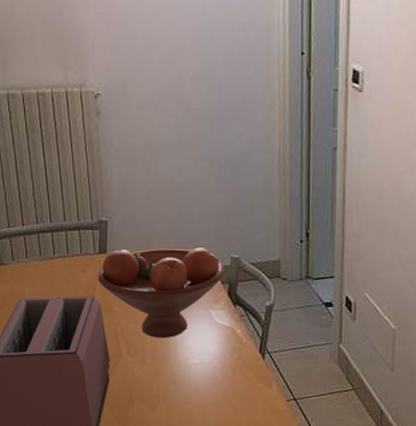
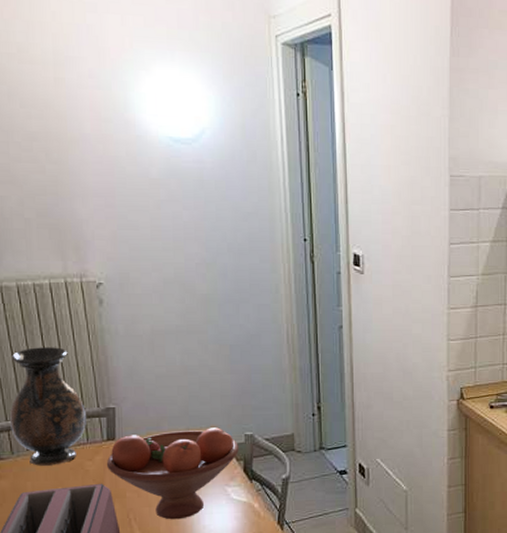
vase: none [12,156,80,274] -> present [10,347,86,466]

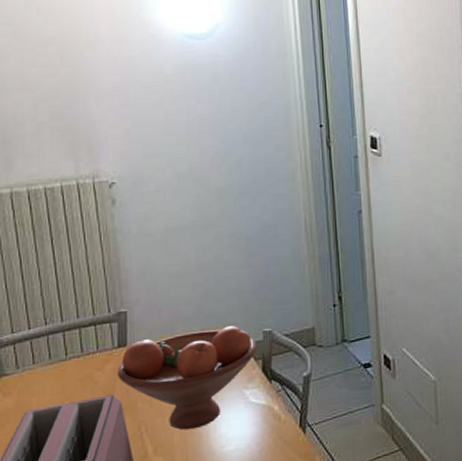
vase: present [10,347,86,466] -> none [16,251,96,380]

